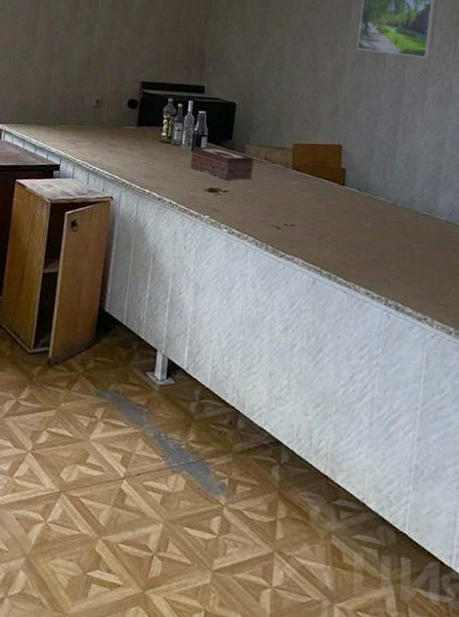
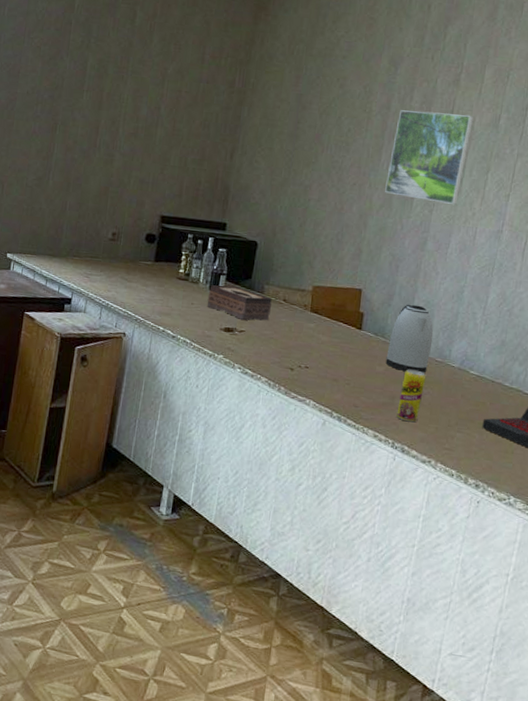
kettle: none [371,158,418,228] -> present [385,304,434,373]
beverage can: none [387,224,414,279] -> present [396,369,426,423]

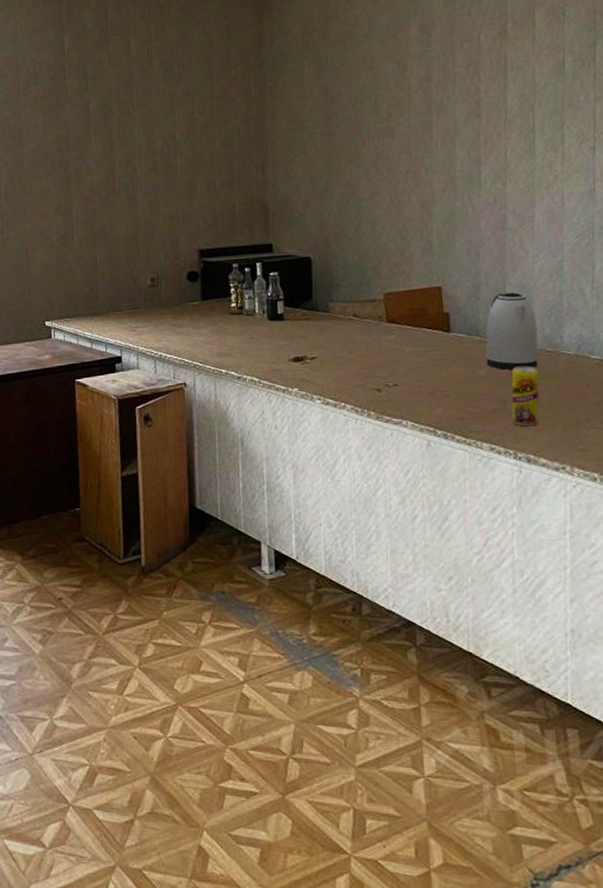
tissue box: present [207,285,272,321] -> none [267,310,342,346]
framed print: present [385,110,473,205] -> none [443,66,534,175]

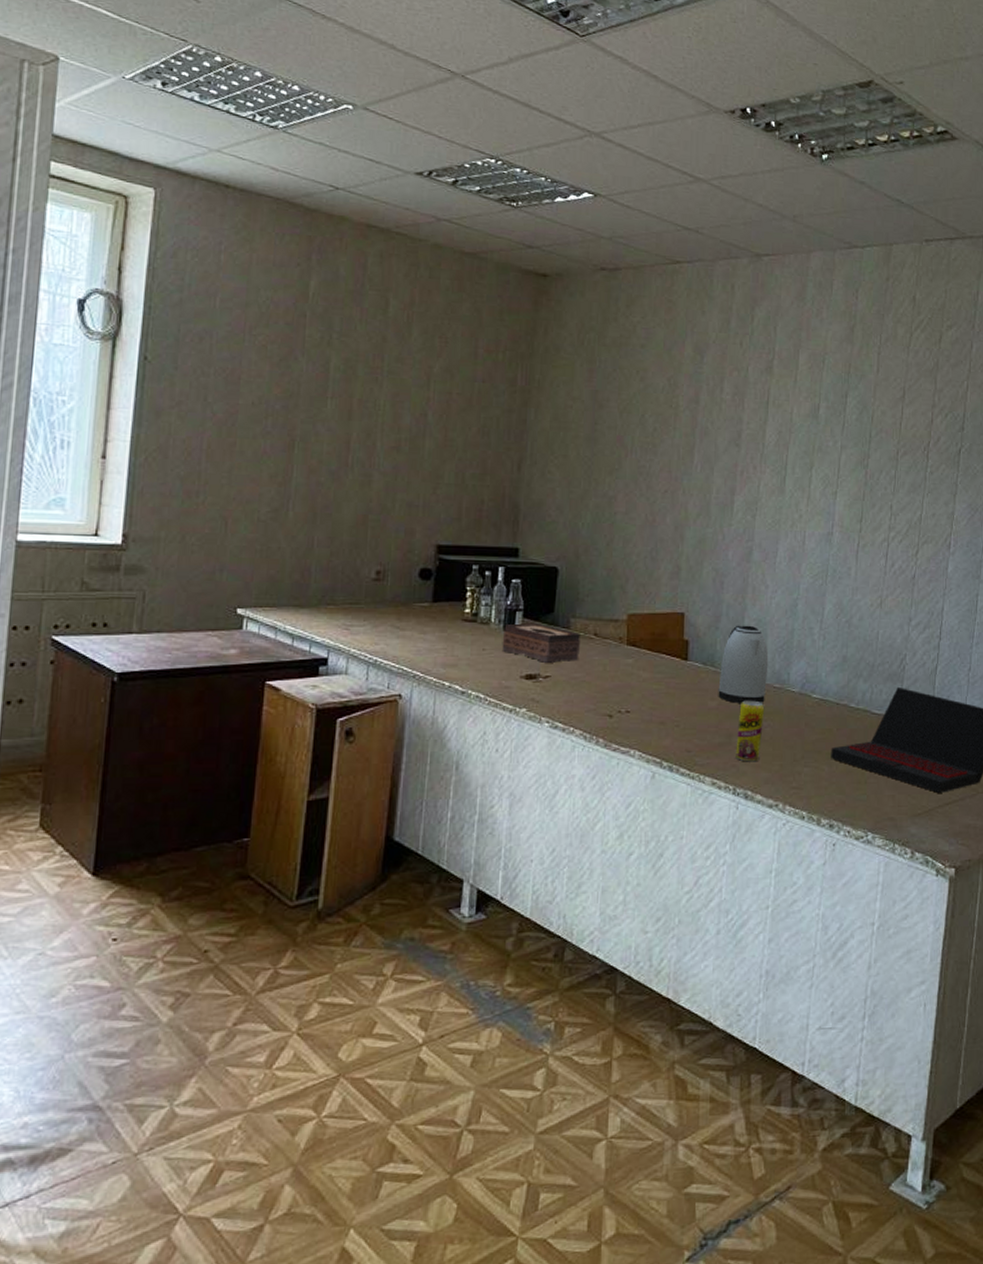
tissue box: none [267,310,342,346] -> present [502,623,580,663]

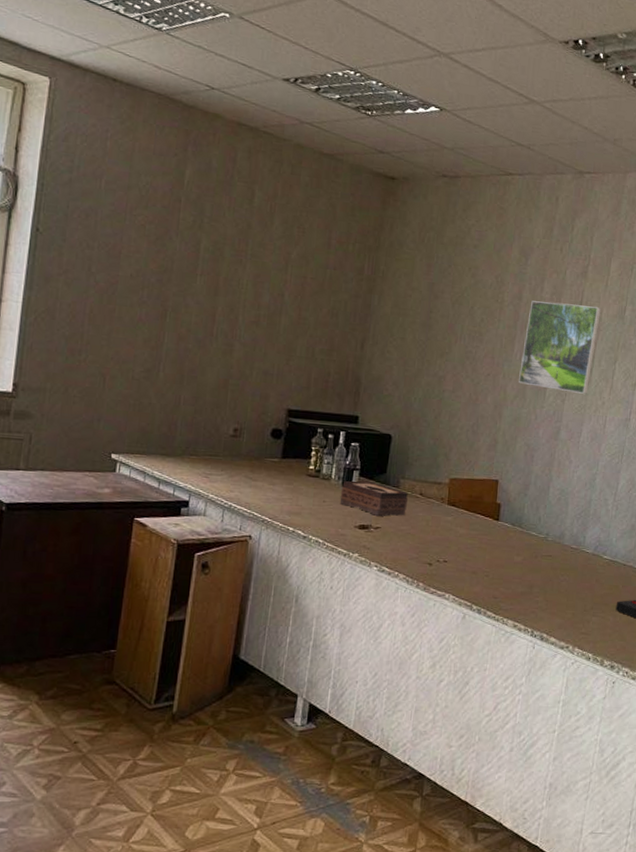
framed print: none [701,403,791,507] -> present [519,300,601,394]
kettle: present [718,625,769,703] -> none [523,493,569,561]
beverage can: present [735,700,765,762] -> none [535,557,563,610]

